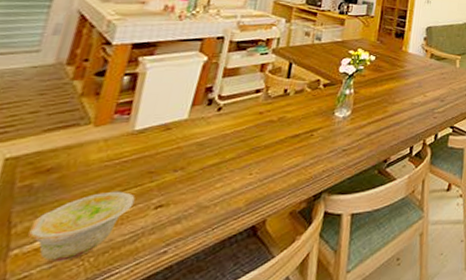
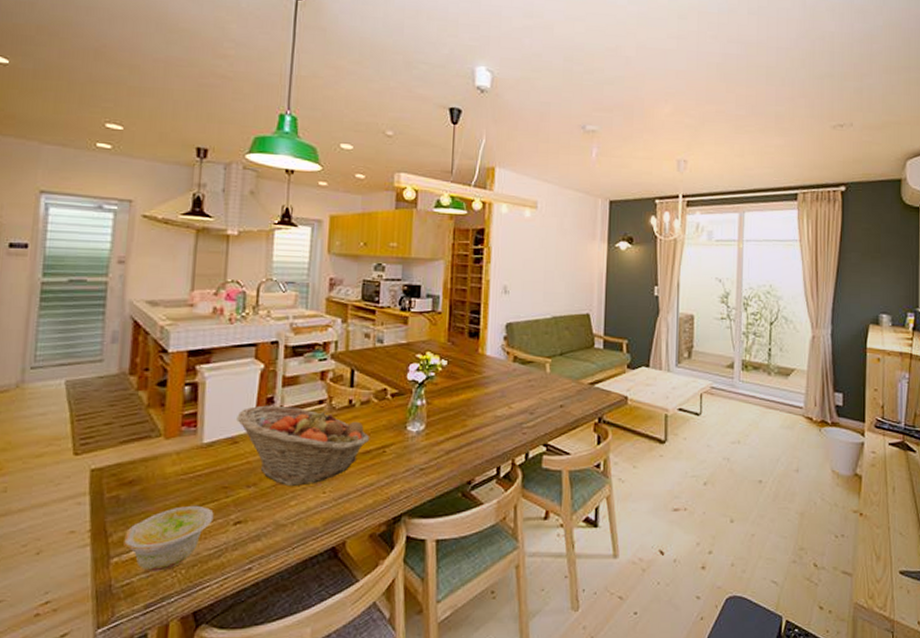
fruit basket: none [172,94,300,170] -> present [237,405,370,487]

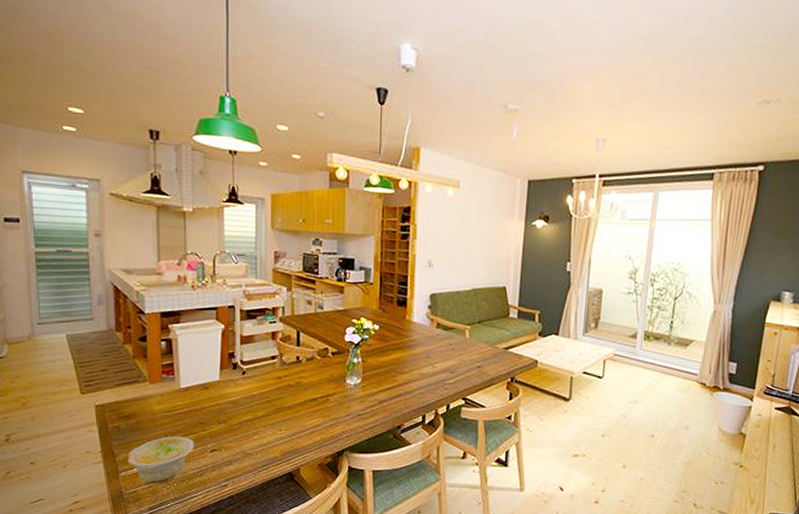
fruit basket: present [237,405,370,487] -> none [206,359,316,425]

